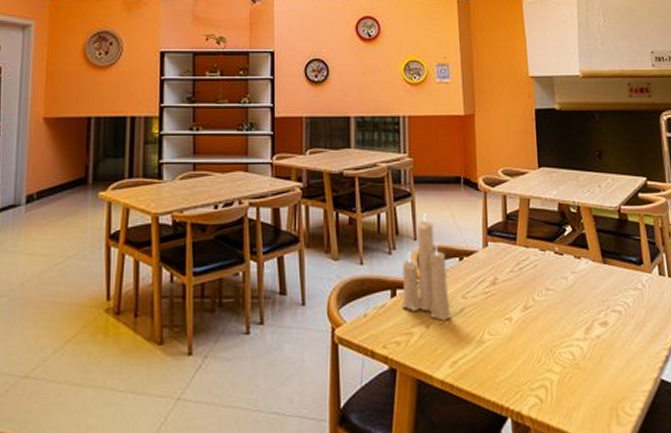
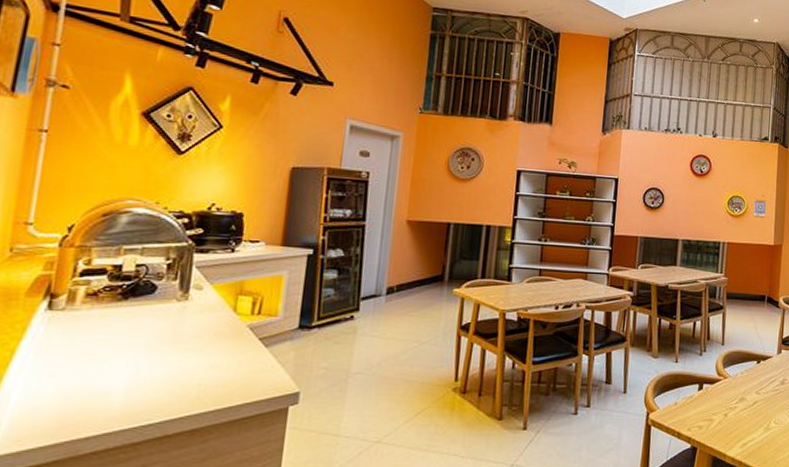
candle: present [401,213,452,321] -> none [706,324,746,411]

